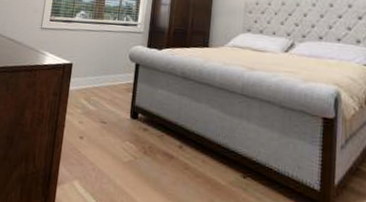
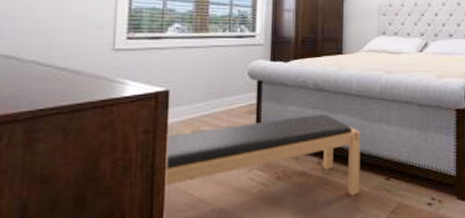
bench: none [62,99,221,186] -> present [165,114,361,195]

